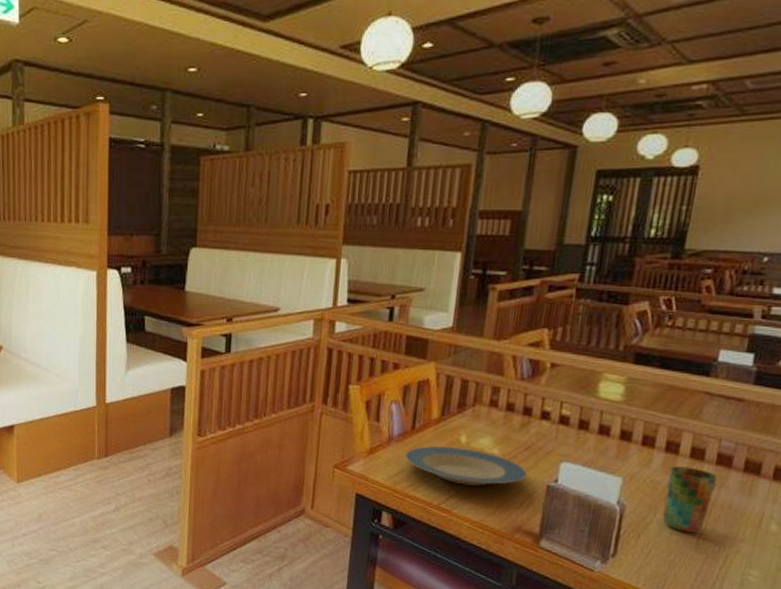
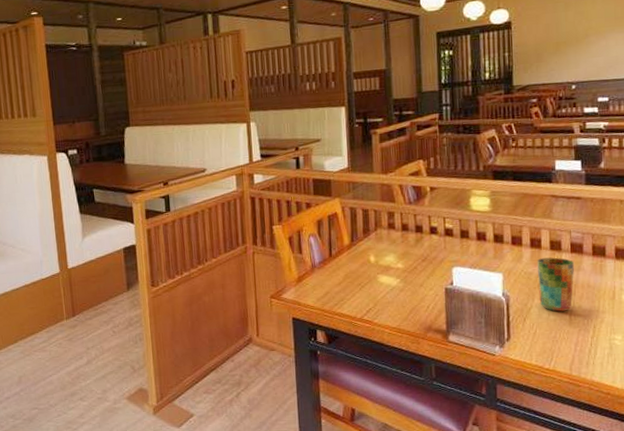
plate: present [405,446,528,486] -> none [328,266,429,298]

